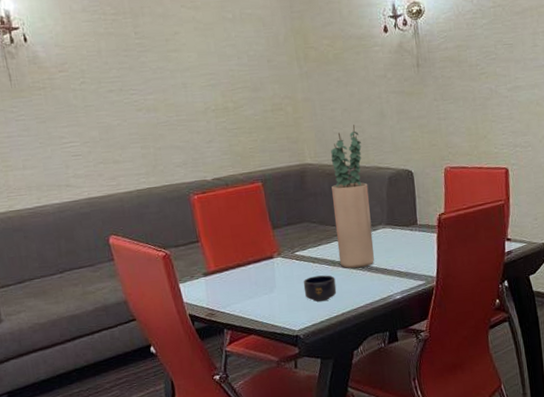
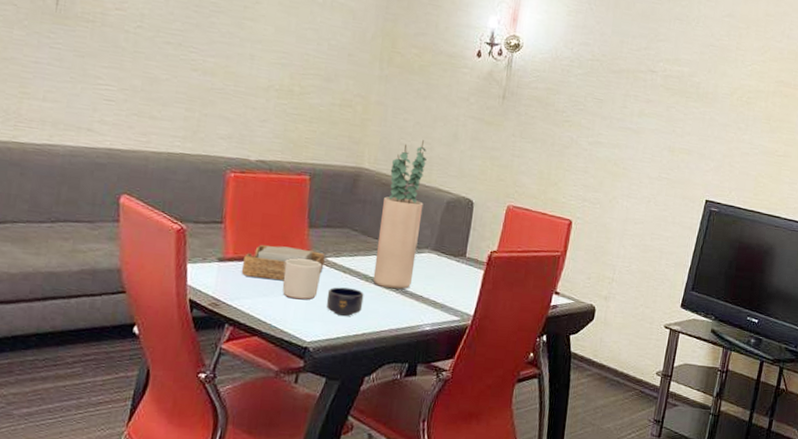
napkin holder: none [224,249,295,284] -> present [241,244,325,281]
mug: none [260,257,295,296] -> present [282,258,322,300]

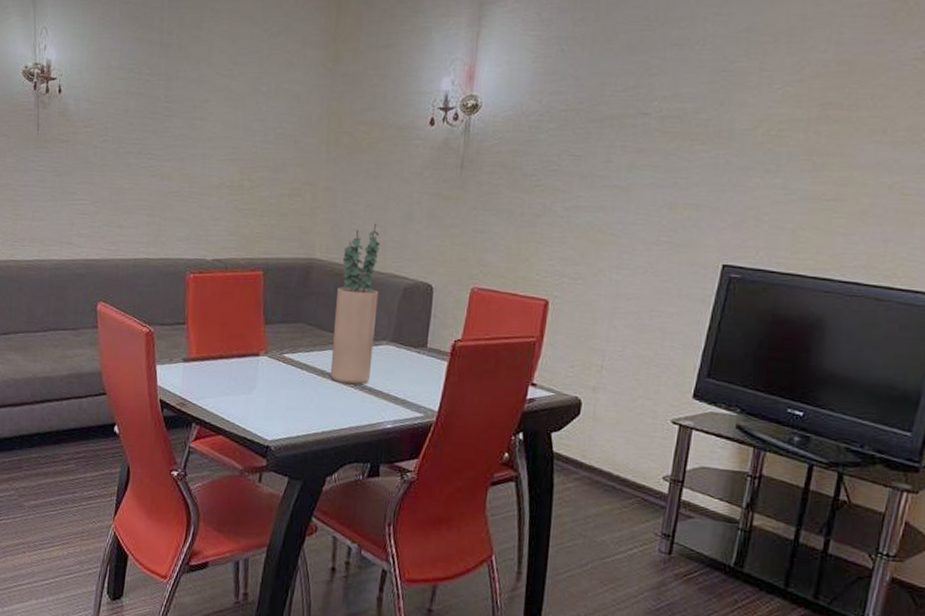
napkin holder: present [241,244,325,281] -> none [204,343,282,380]
mug: present [282,258,322,300] -> none [242,355,279,398]
mug: present [326,287,364,316] -> none [285,384,322,414]

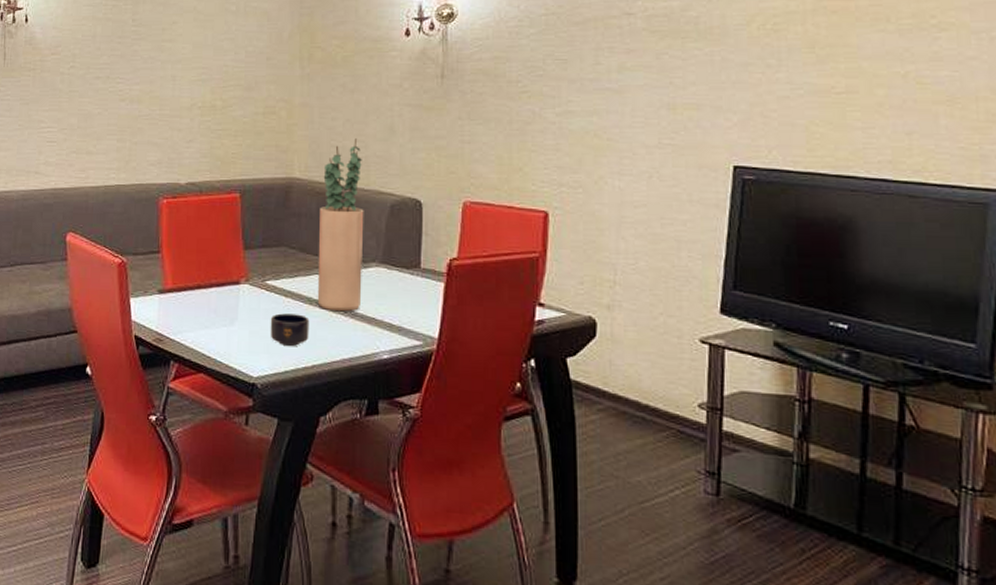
mug: none [285,384,322,414] -> present [270,313,310,346]

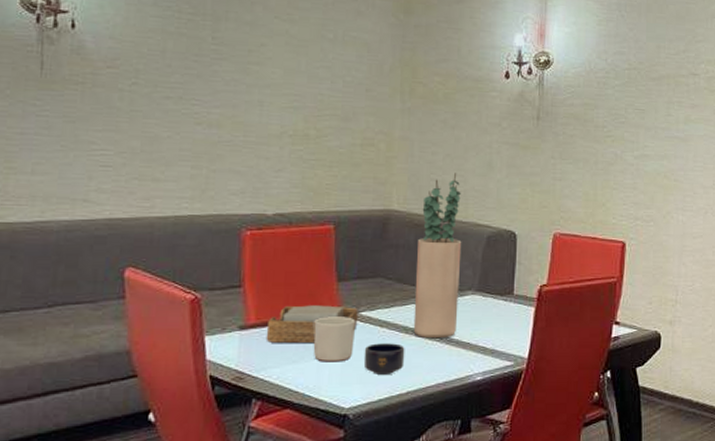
napkin holder: none [181,271,264,311] -> present [266,305,358,344]
mug: none [223,284,261,330] -> present [313,317,355,362]

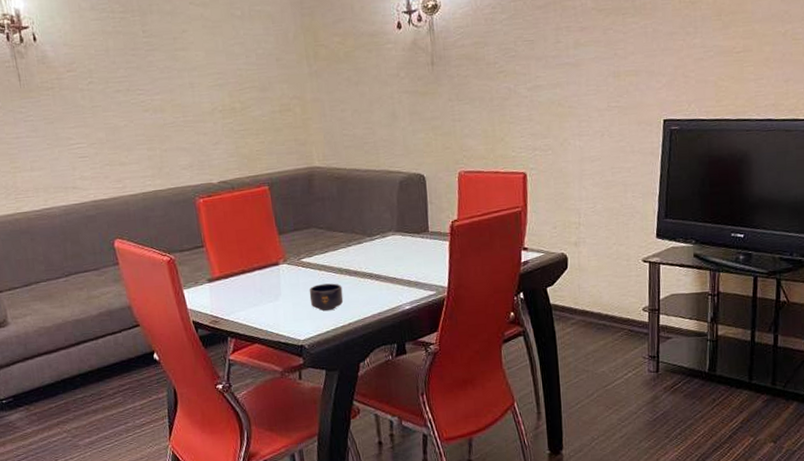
napkin holder: present [266,305,358,344] -> none [229,255,301,291]
mug: present [313,317,355,362] -> none [265,264,301,304]
vase: present [413,173,462,339] -> none [339,126,383,277]

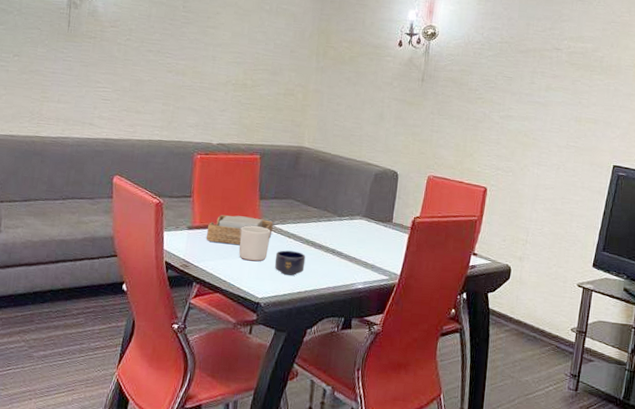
napkin holder: none [229,255,301,291] -> present [206,214,273,246]
mug: none [265,264,301,304] -> present [238,225,270,262]

